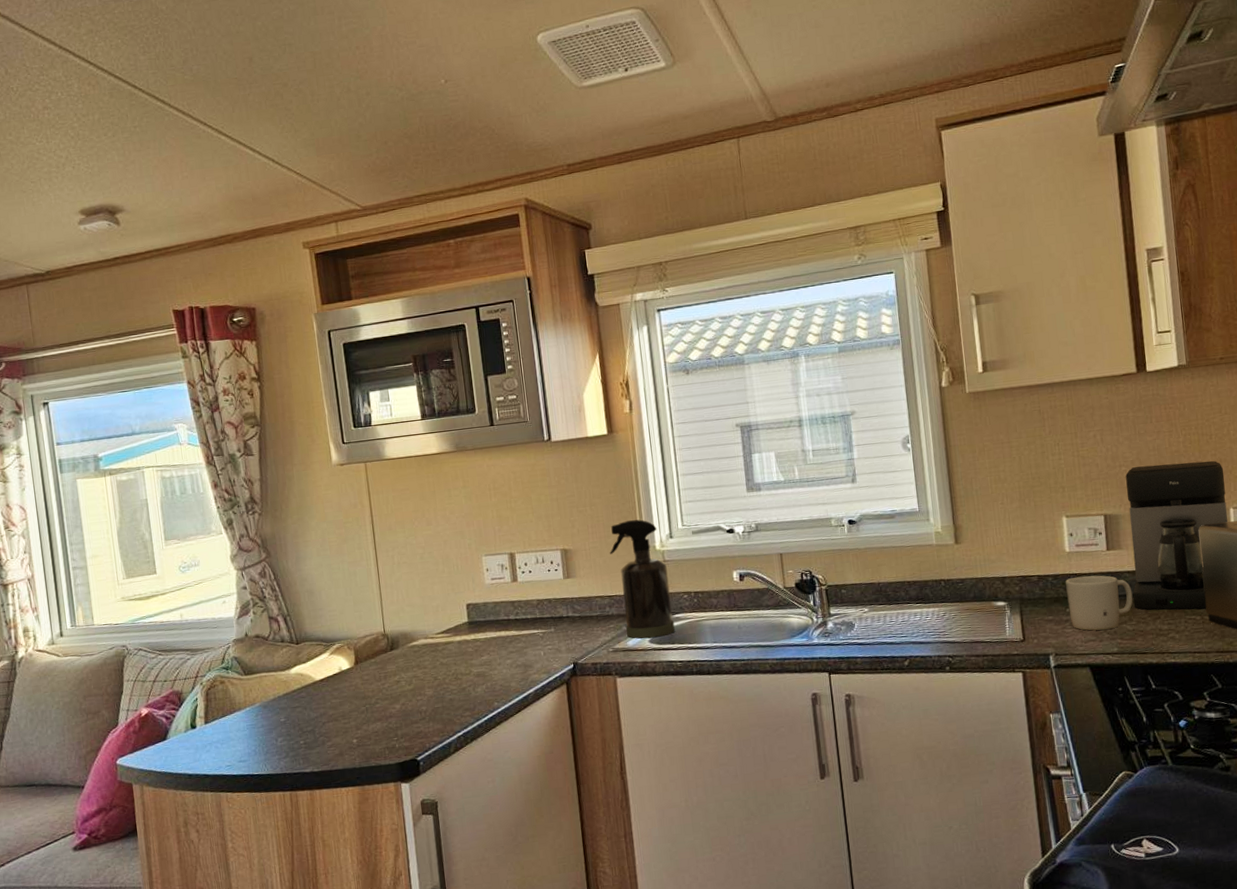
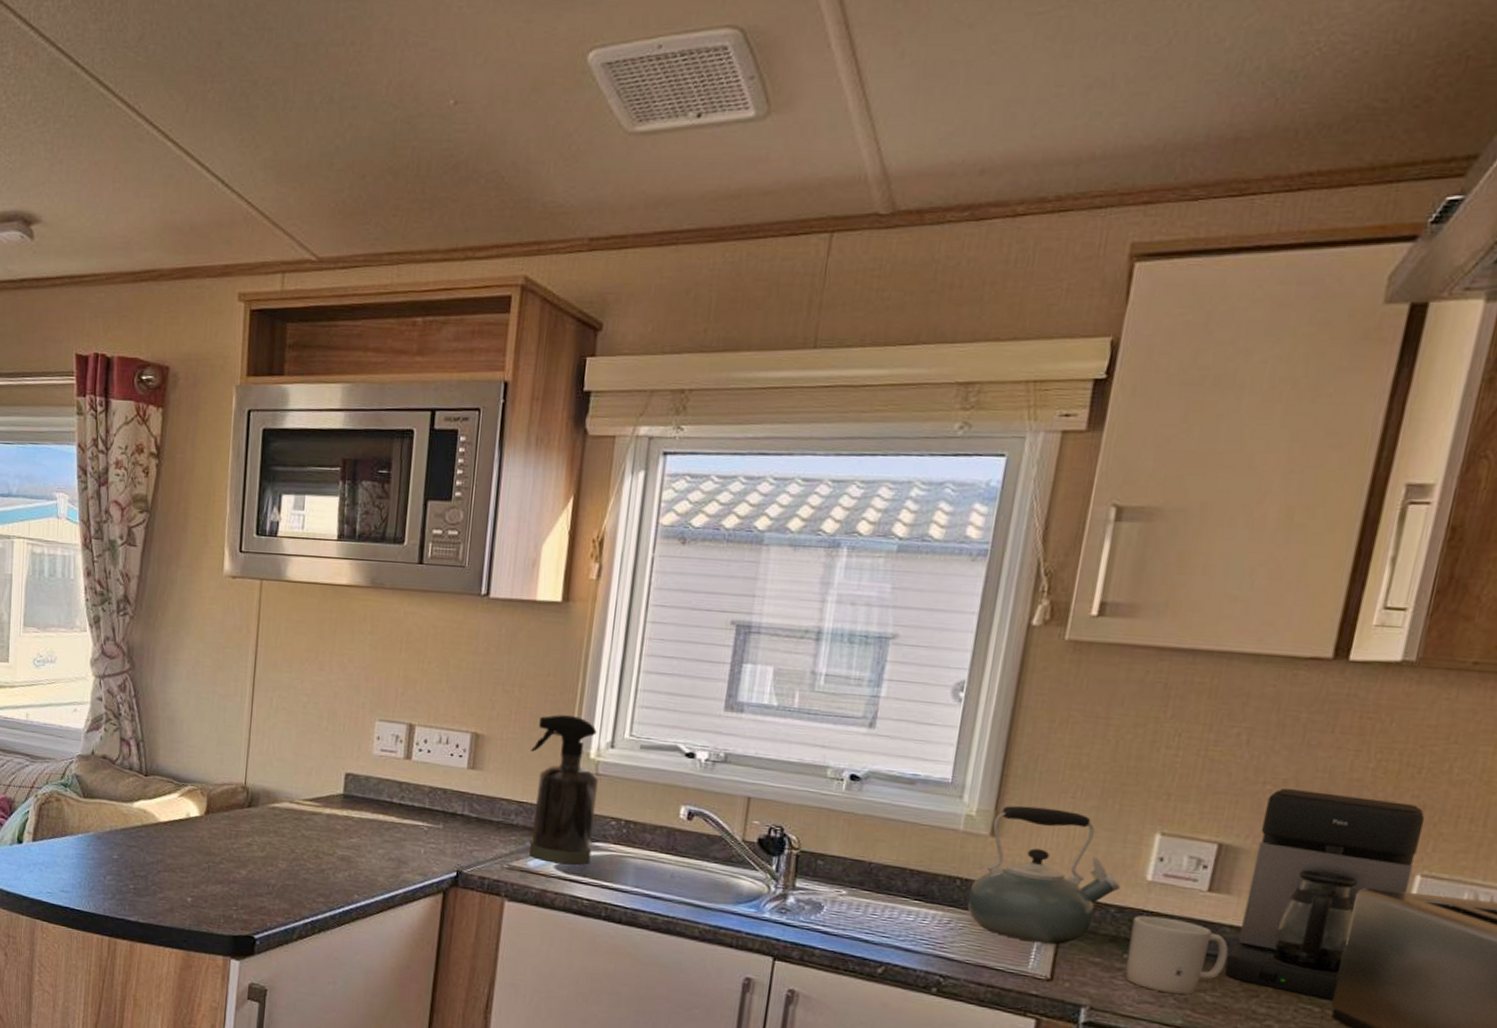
kettle: none [951,514,1051,616] -> present [966,805,1121,944]

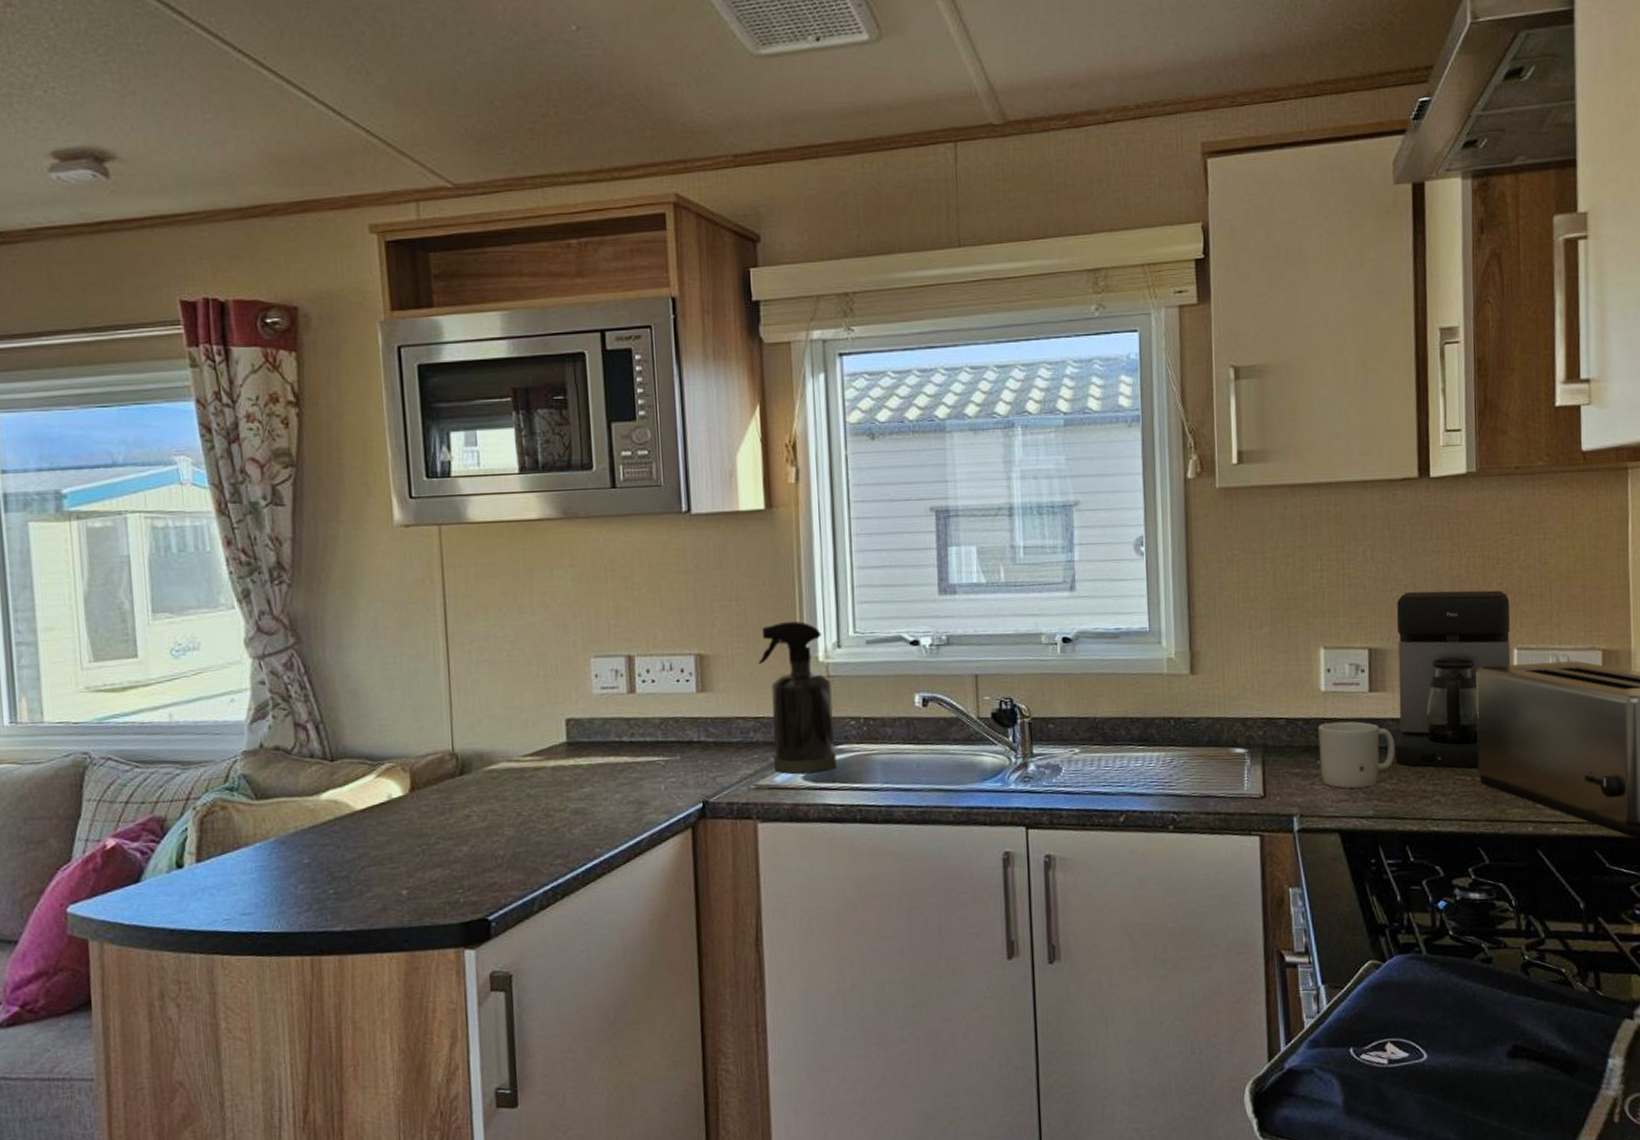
kettle: present [966,805,1121,944] -> none [1182,640,1302,766]

